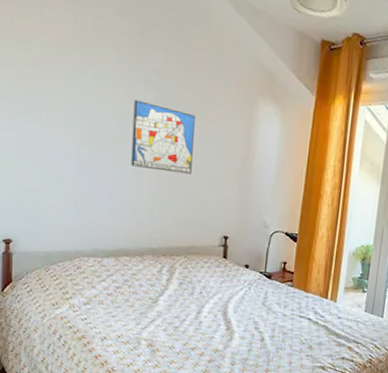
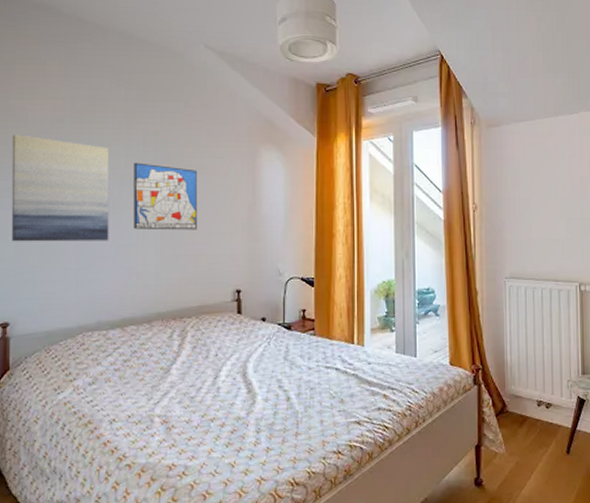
wall art: none [14,55,111,175] -> present [11,134,110,242]

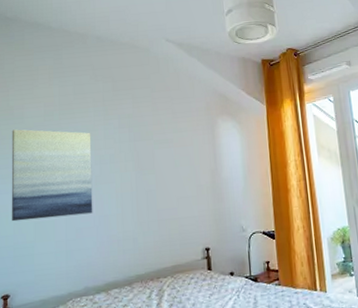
wall art: present [133,162,197,230] -> none [111,142,168,201]

